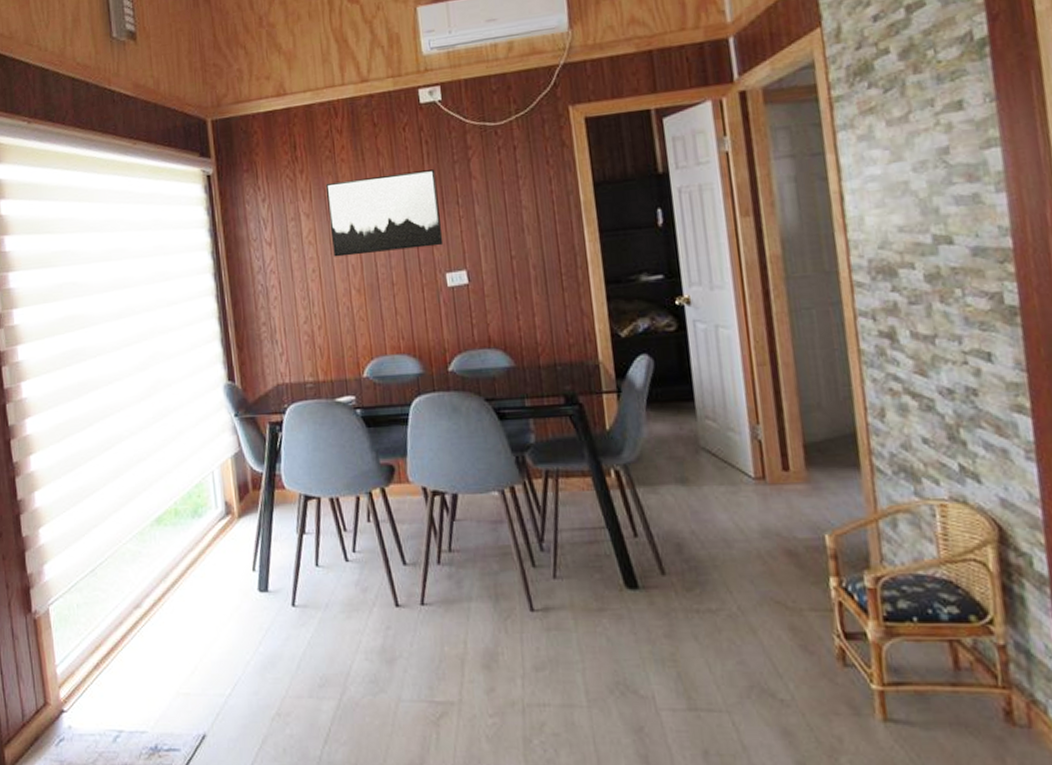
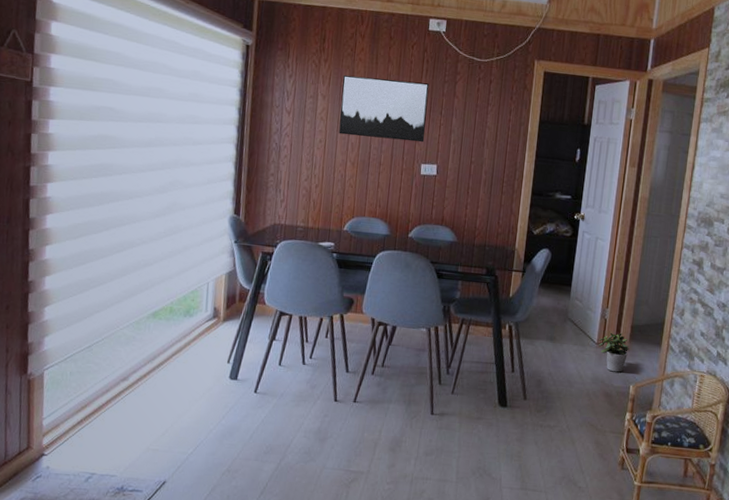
potted plant: none [757,458,809,518] -> present [598,332,629,373]

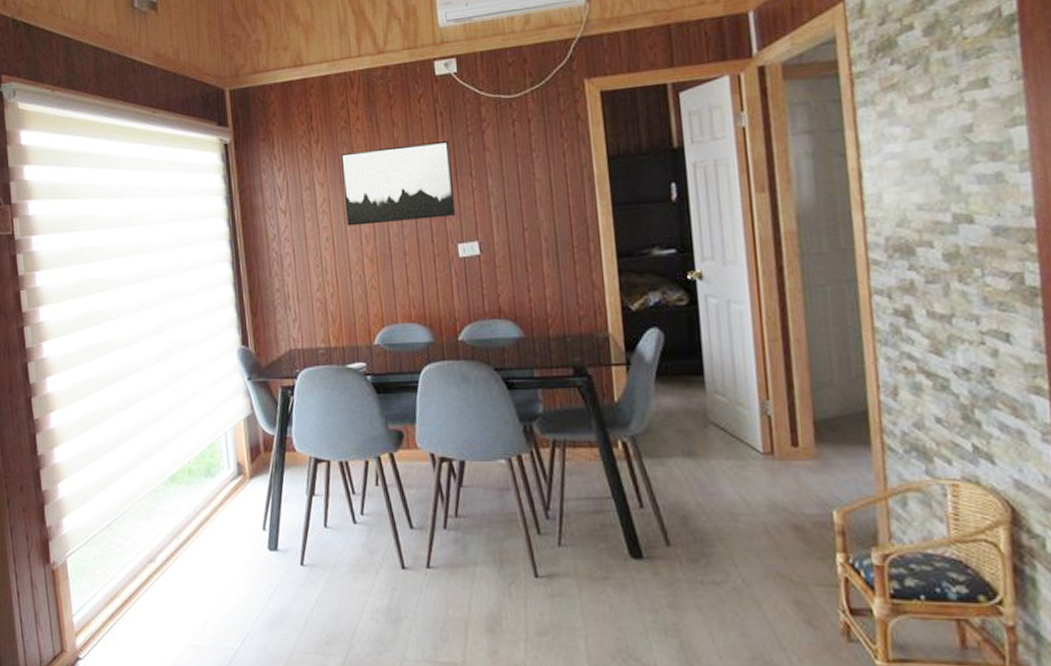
potted plant: present [598,332,629,373] -> none [765,434,818,493]

